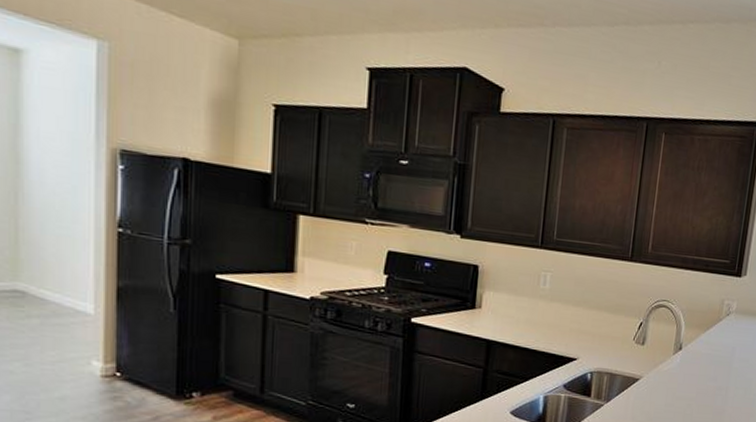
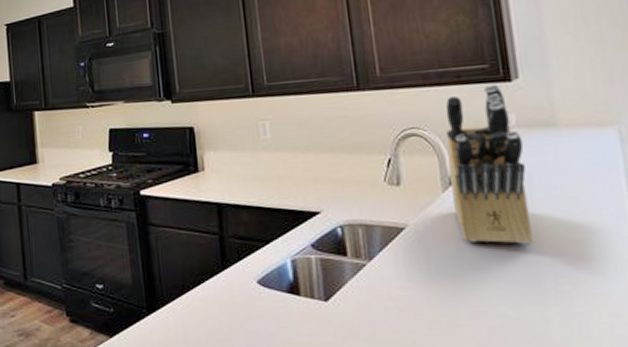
knife block: none [677,276,737,400] -> present [445,84,533,244]

